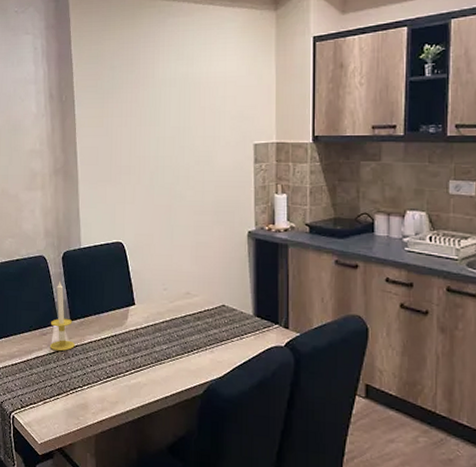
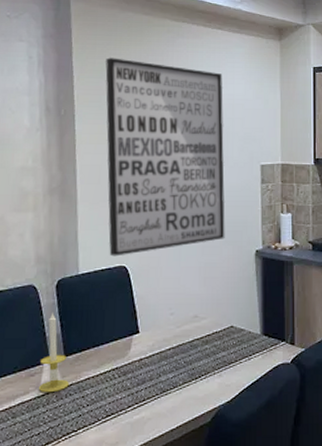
wall art: none [101,43,217,233] -> present [105,57,225,257]

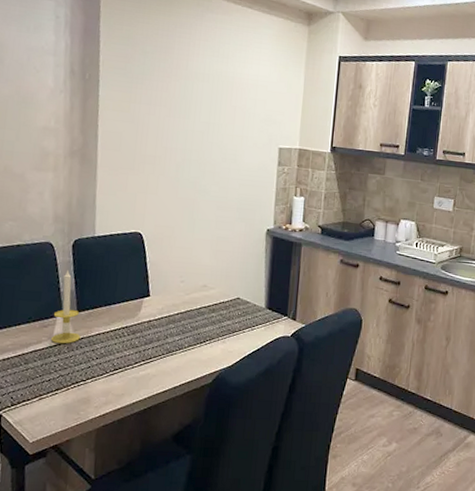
wall art: present [105,57,225,257] -> none [125,25,249,223]

